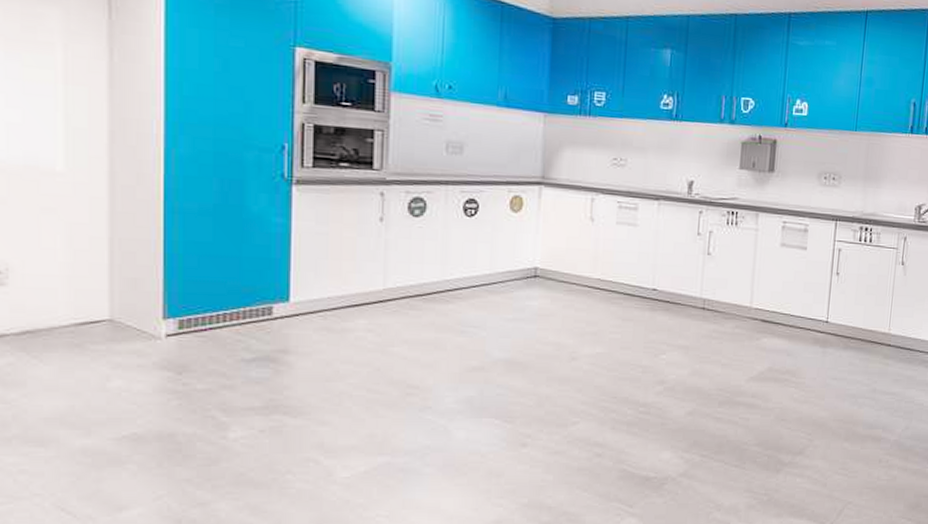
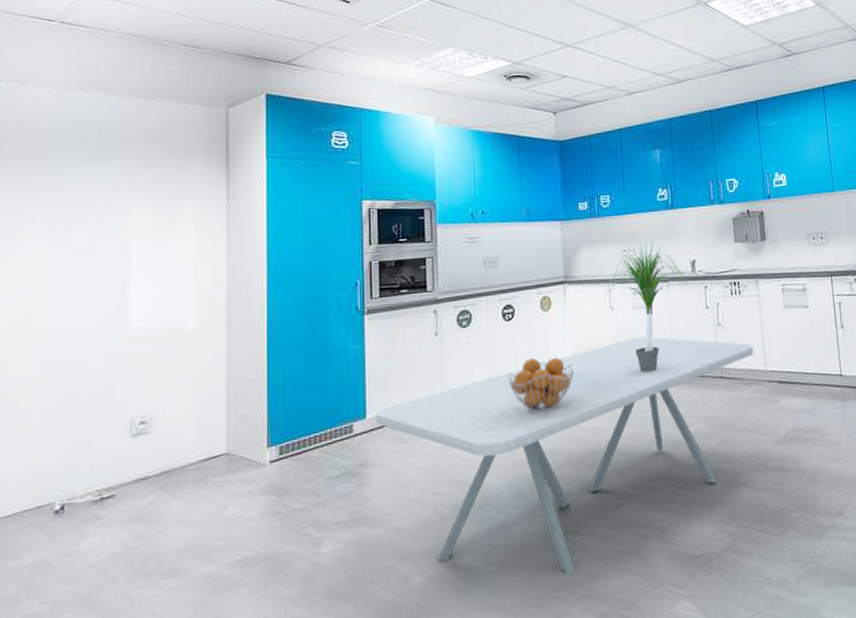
dining table: none [301,254,742,483] -> present [375,336,754,574]
fruit basket: none [463,260,543,320] -> present [507,357,575,413]
potted plant: none [587,149,682,294] -> present [605,238,689,373]

